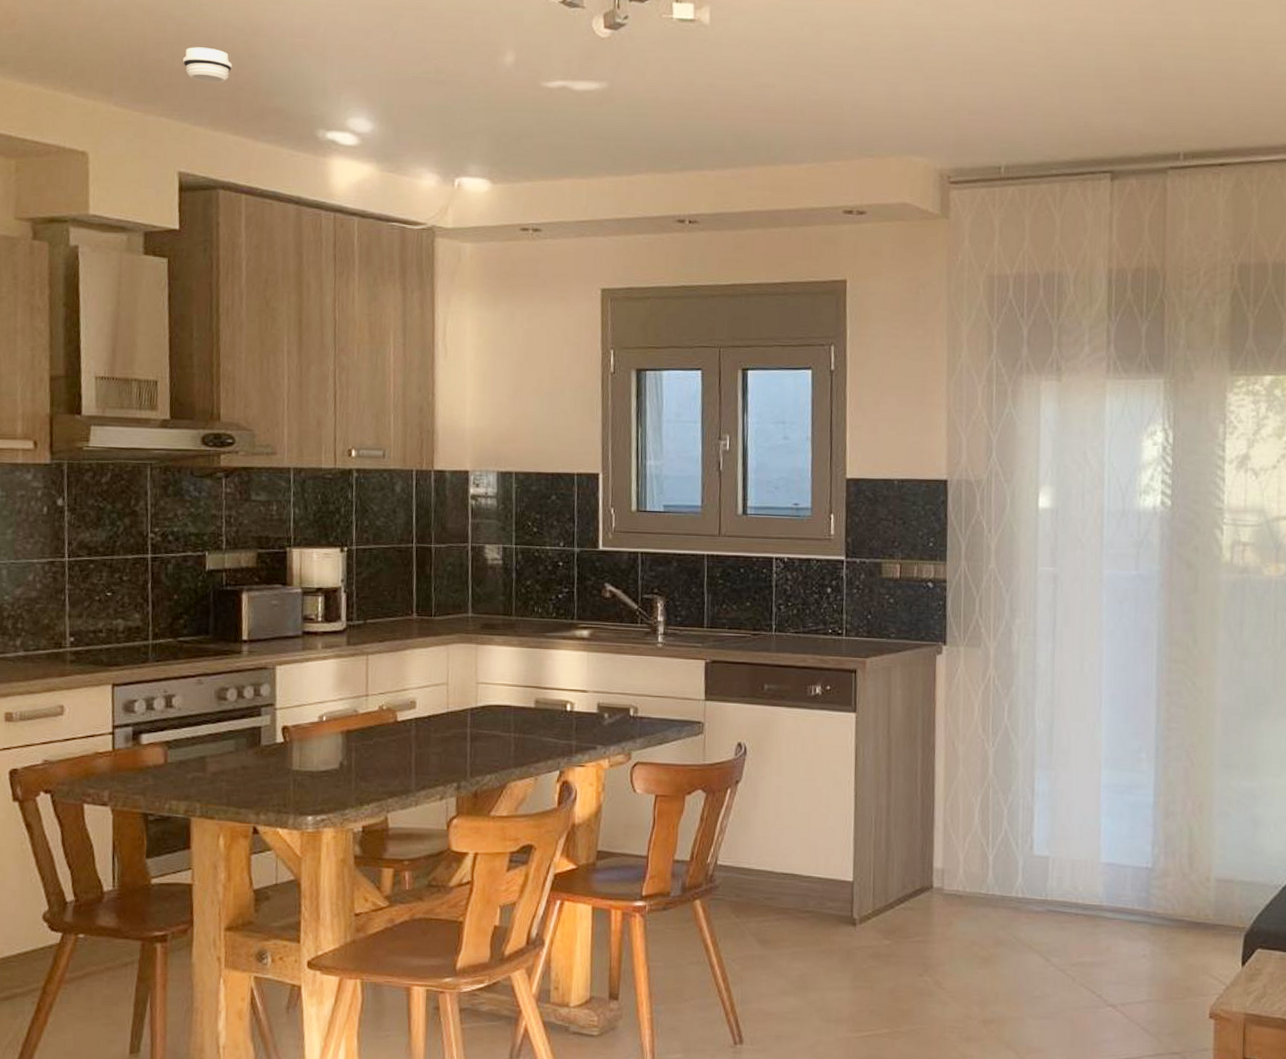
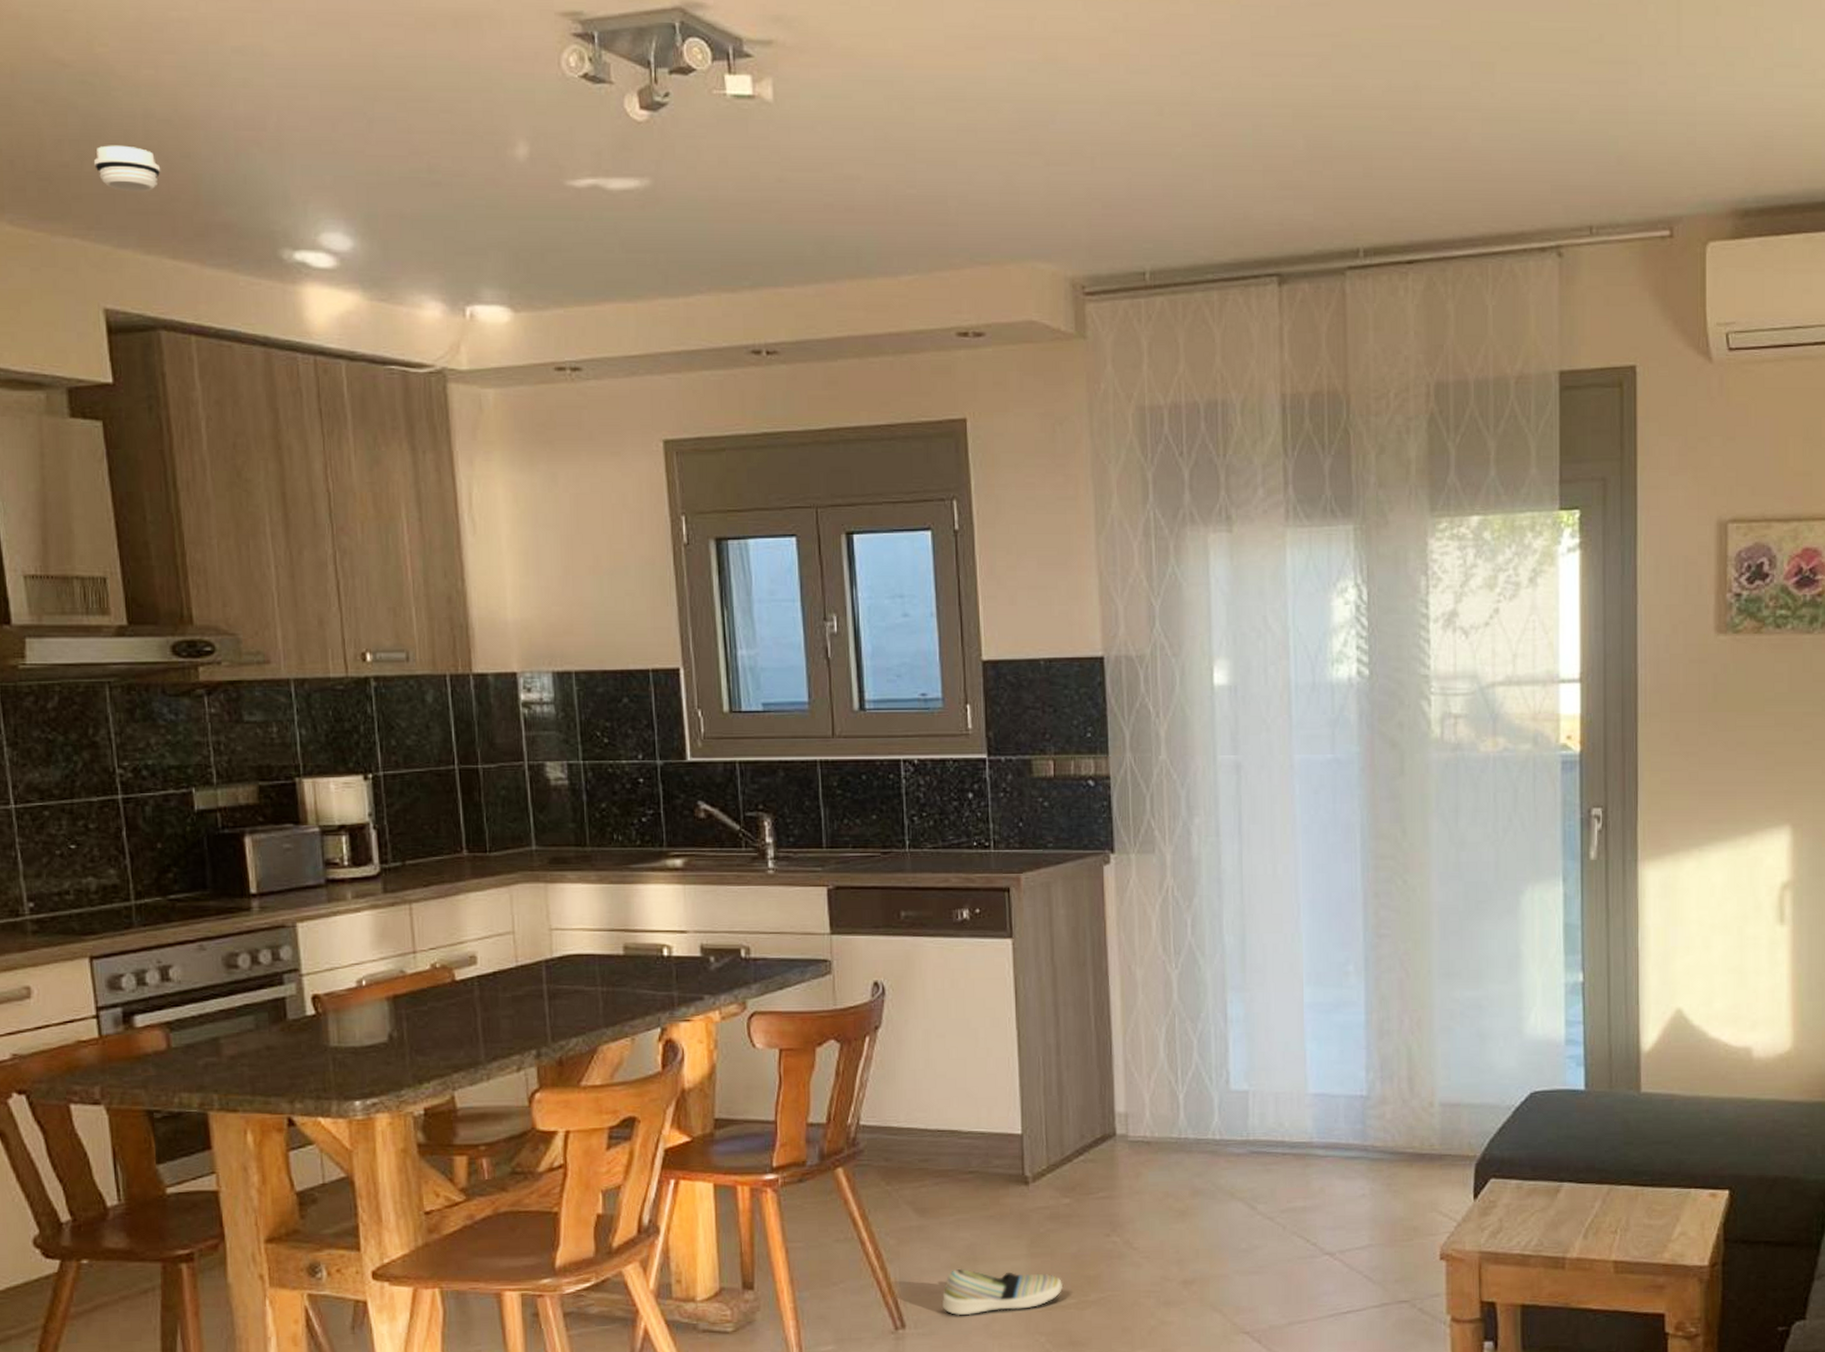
shoe: none [776,995,879,1037] -> present [942,1268,1062,1316]

